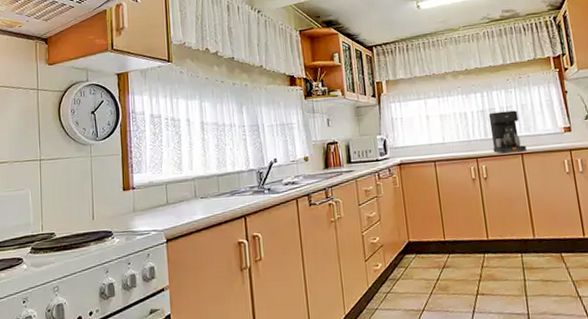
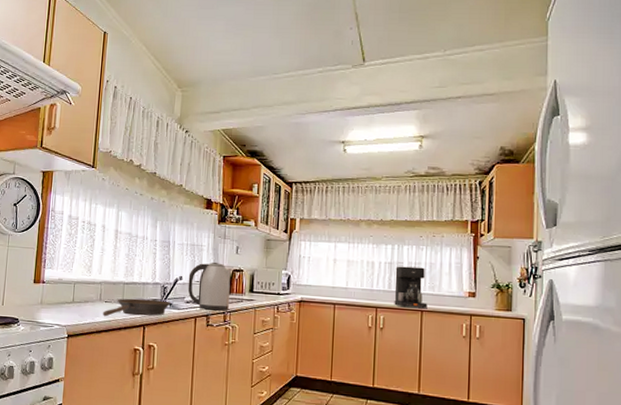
frying pan: none [200,186,269,214] -> present [103,298,171,317]
kettle: none [283,138,329,189] -> present [187,261,232,311]

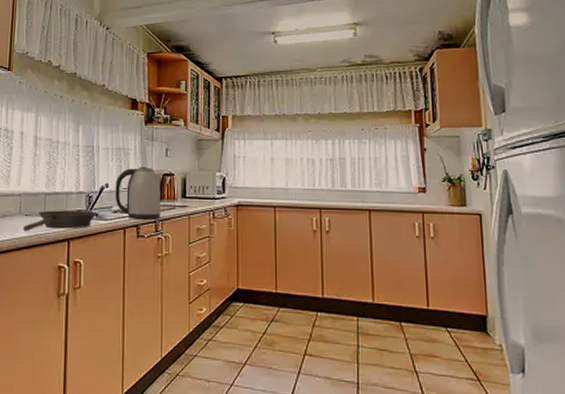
coffee maker: present [394,266,428,309] -> none [338,162,375,208]

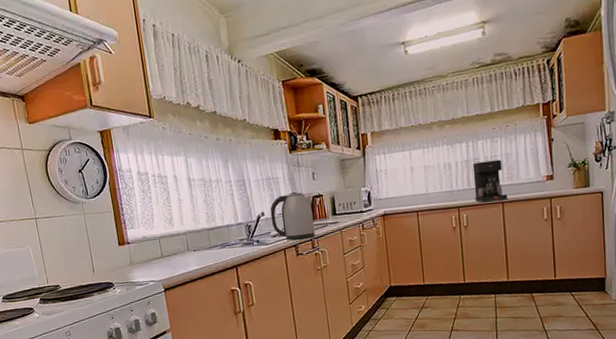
frying pan: present [23,210,97,232] -> none [194,238,258,265]
coffee maker: none [338,162,375,208] -> present [472,159,508,203]

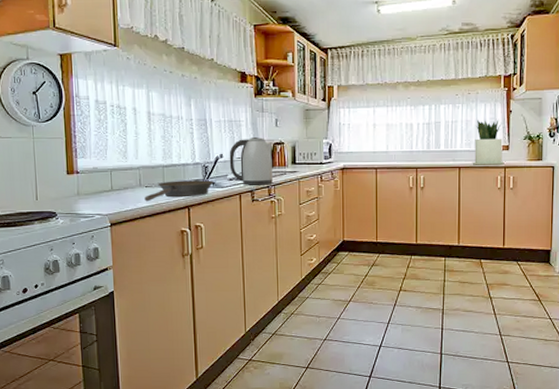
frying pan: none [194,238,258,265] -> present [145,180,214,202]
coffee maker: present [472,159,508,203] -> none [433,125,465,166]
planter: none [515,149,550,200] -> present [472,120,505,166]

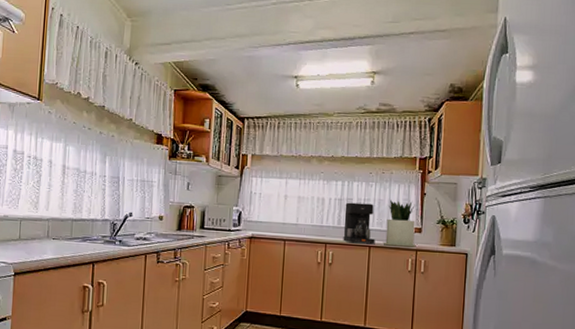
frying pan: present [145,180,214,202] -> none [51,235,121,254]
kettle: present [229,136,273,185] -> none [138,198,183,248]
coffee maker: none [433,125,465,166] -> present [343,202,375,245]

